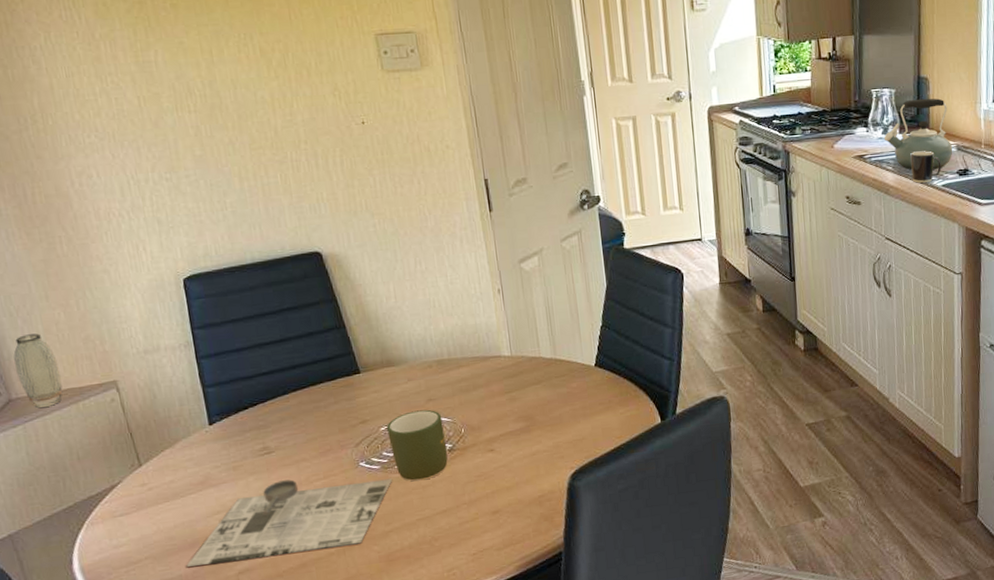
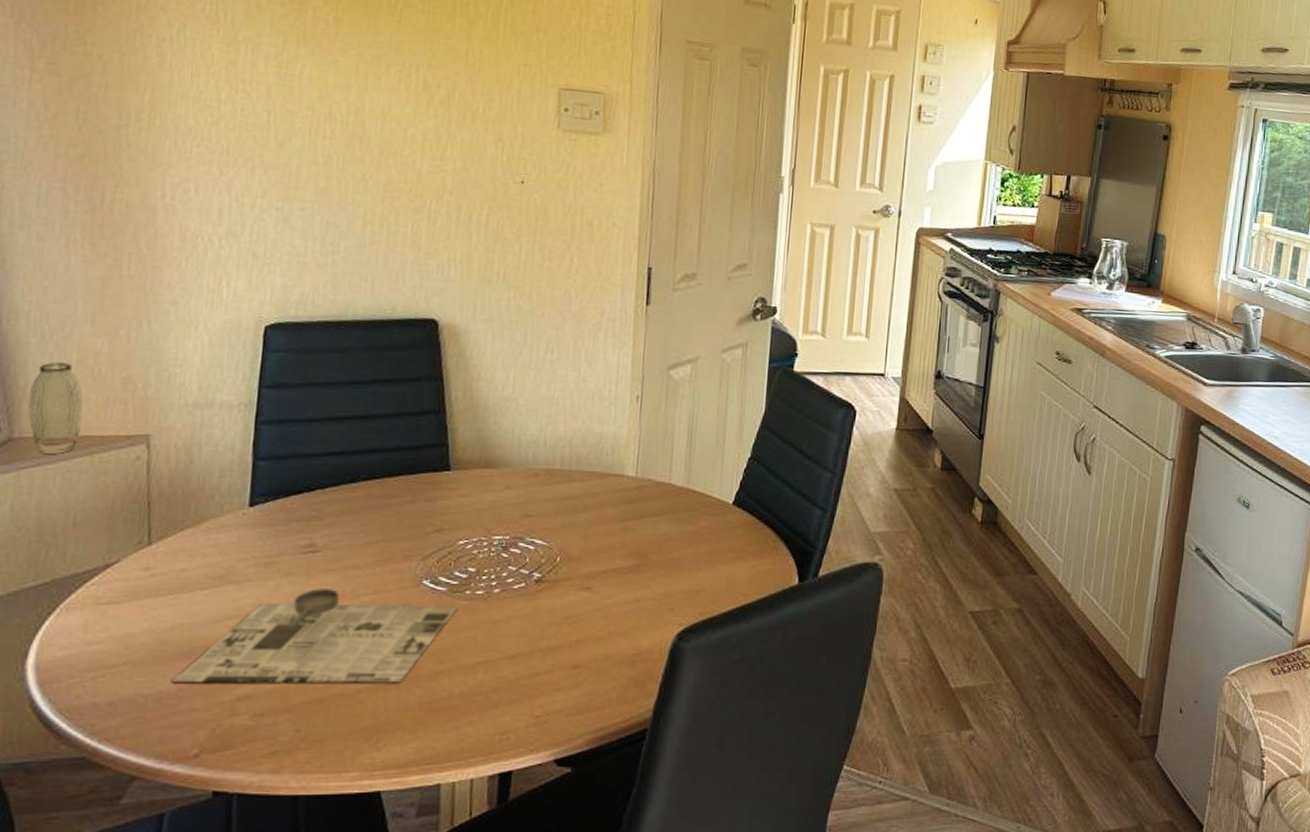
mug: present [387,409,448,482] -> none [465,526,537,614]
kettle: present [883,98,953,170] -> none [1107,256,1183,338]
mug: present [910,150,941,184] -> none [1132,314,1168,351]

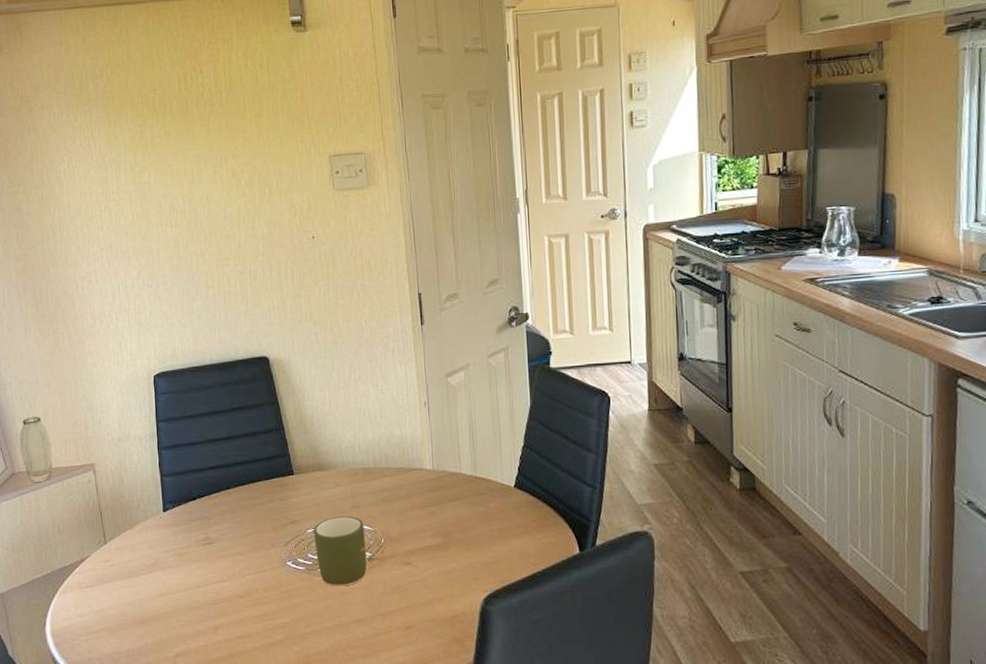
newspaper: present [170,588,458,683] -> none [133,571,314,643]
mug: none [465,526,537,614] -> present [314,516,367,587]

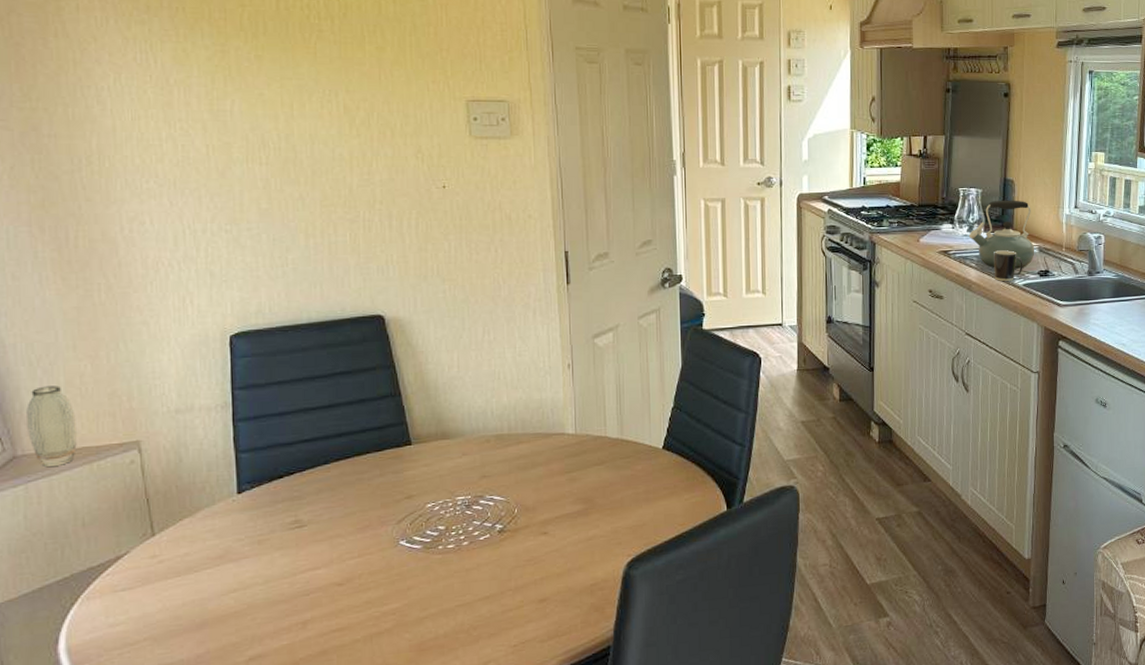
mug: present [314,516,367,587] -> none [434,486,496,564]
kettle: none [839,216,924,296] -> present [968,200,1035,269]
mug: none [871,275,909,312] -> present [994,250,1023,282]

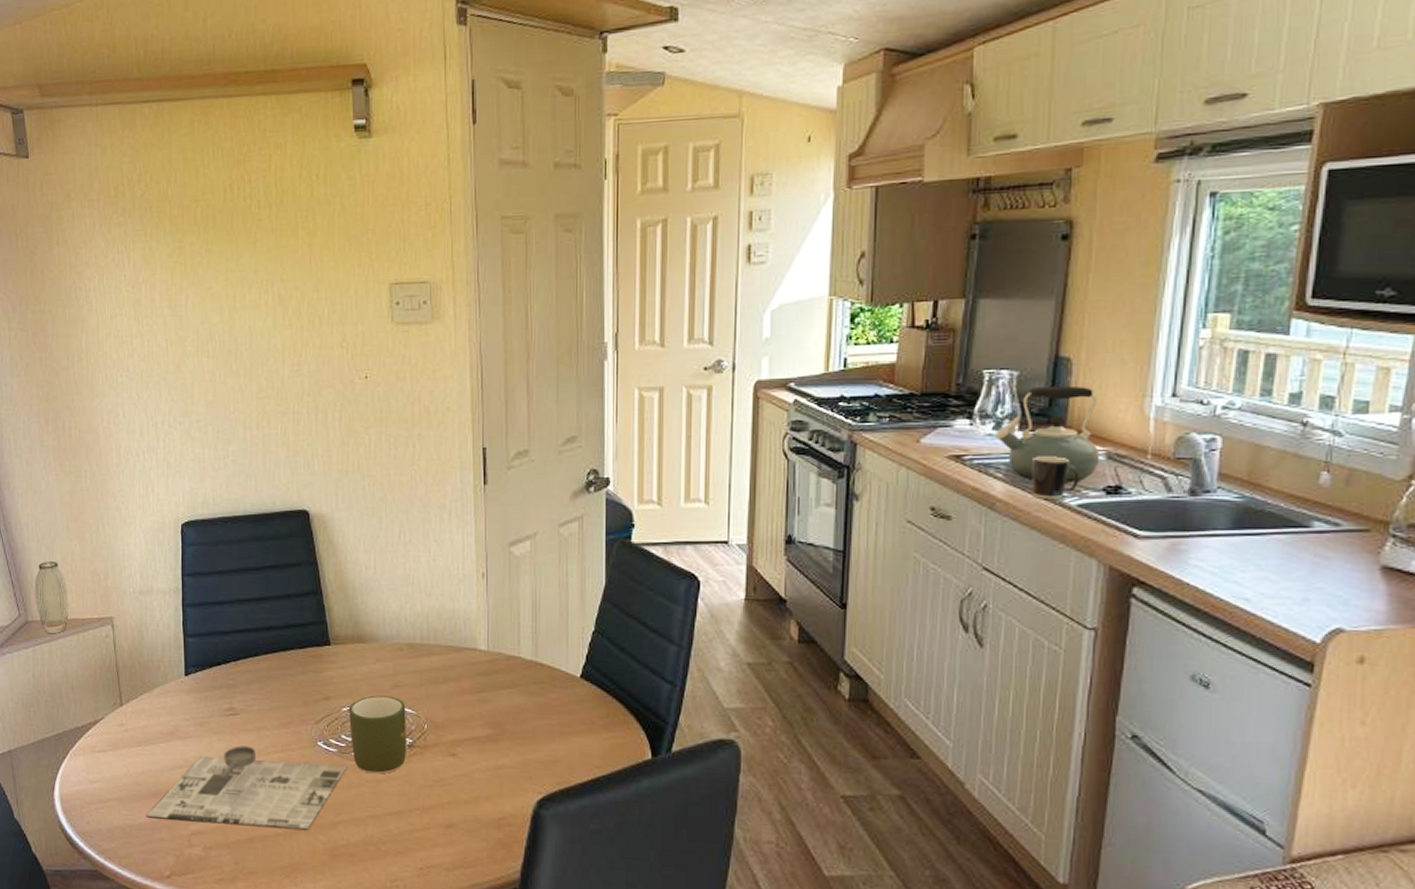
newspaper: none [188,557,433,651] -> present [146,745,347,830]
mug: none [434,486,496,564] -> present [349,695,406,774]

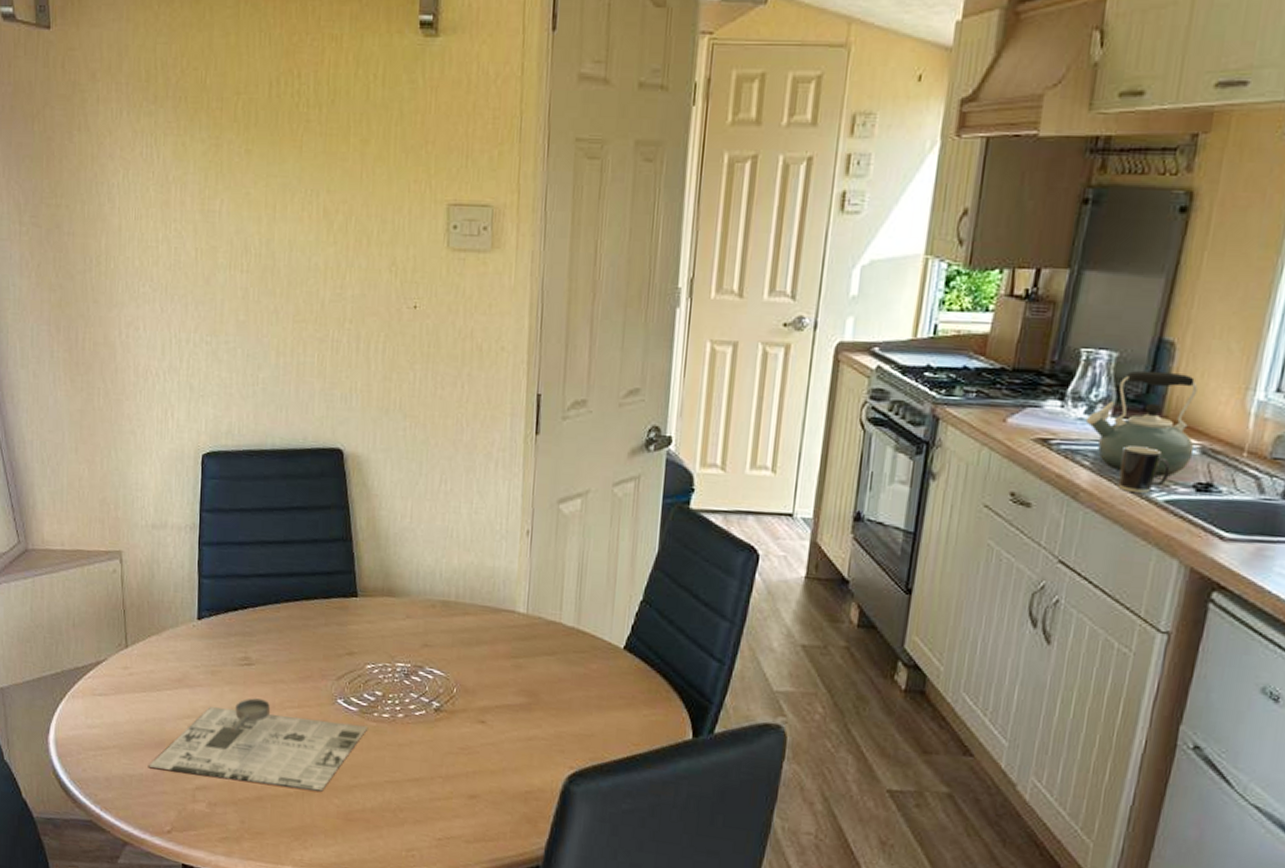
vase: present [34,561,69,633] -> none [36,485,74,565]
mug: present [349,695,406,774] -> none [373,654,435,738]

